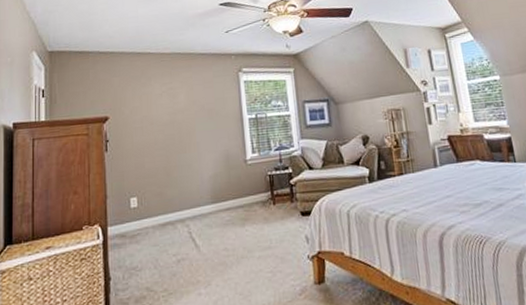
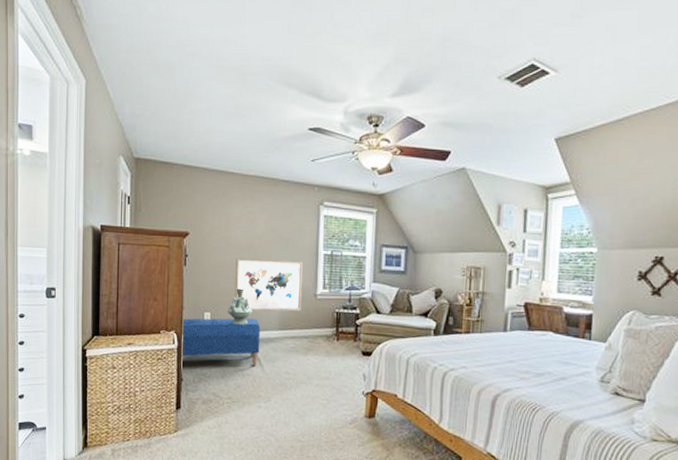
bench: none [106,195,194,252] -> present [180,318,261,366]
decorative urn: none [155,165,182,206] -> present [228,287,253,325]
wall art: none [159,128,233,189] -> present [234,257,303,312]

